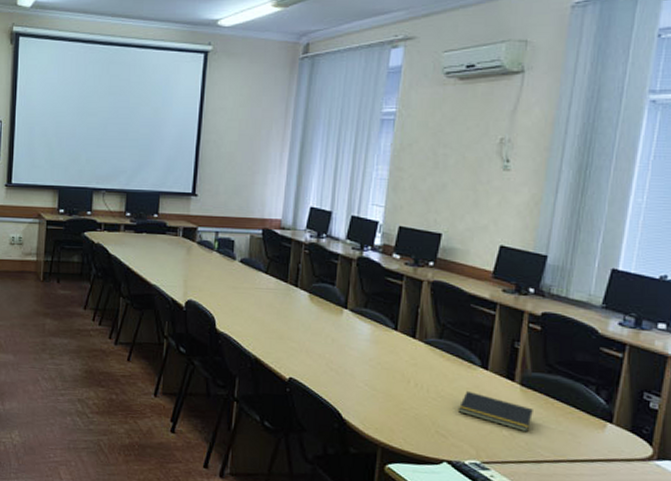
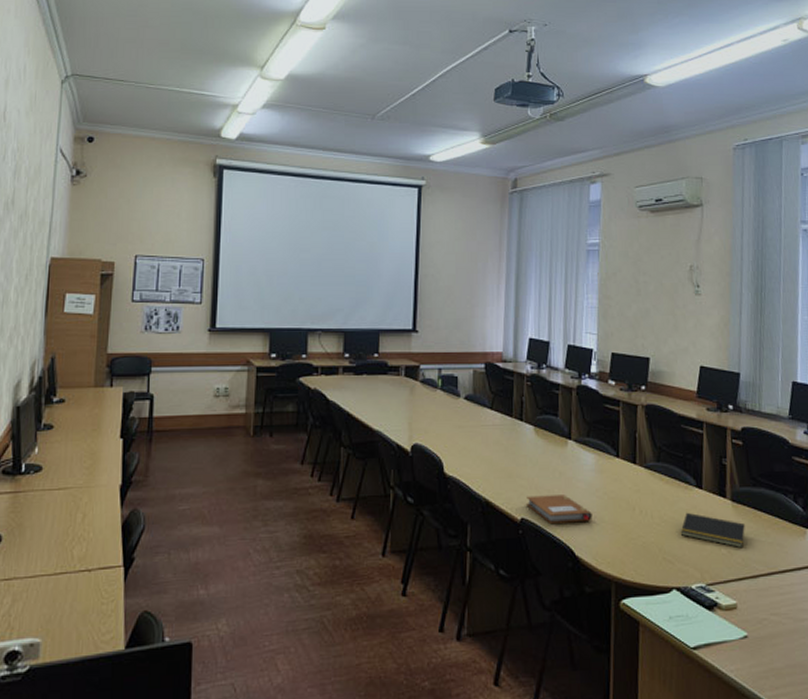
notebook: none [295,358,363,388] -> present [525,495,592,523]

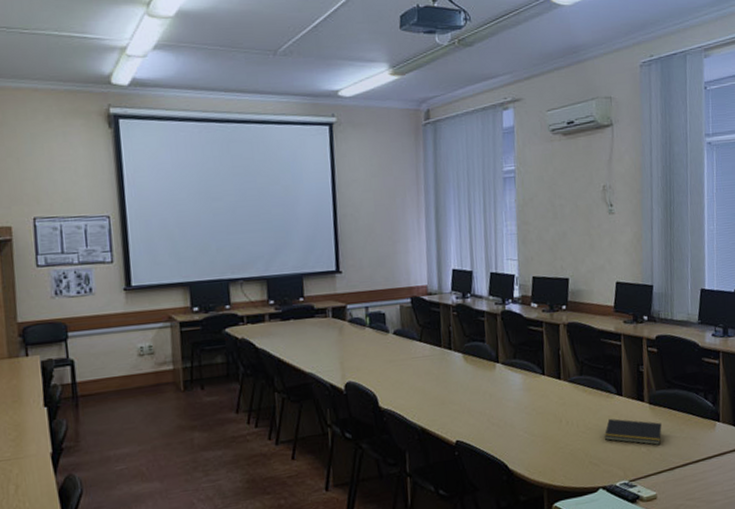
notebook: present [525,495,592,523] -> none [459,415,523,443]

